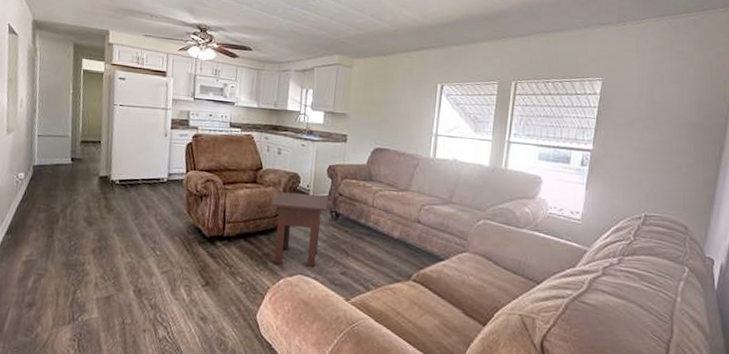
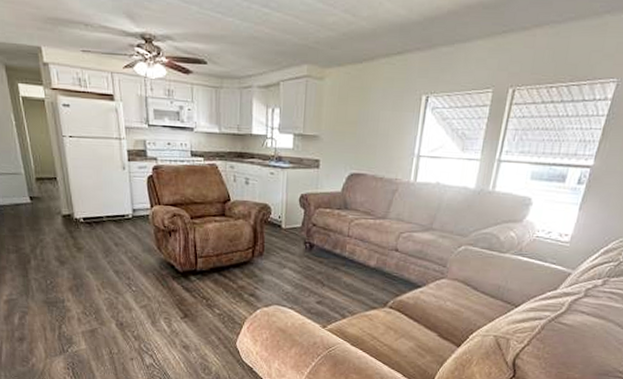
side table: present [270,192,329,268] -> none [242,224,302,298]

